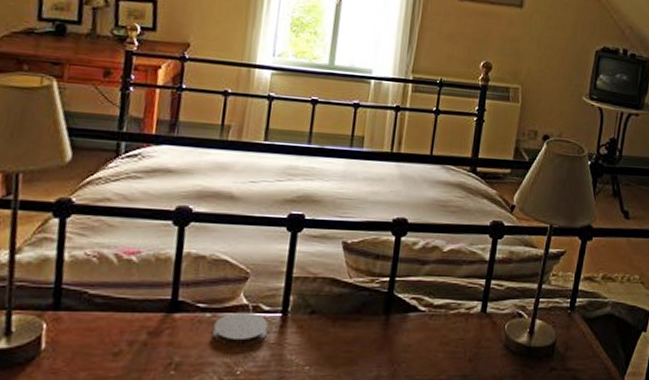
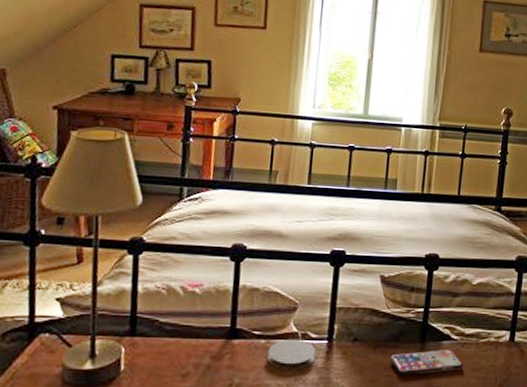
smartphone: none [350,322,430,351] -> present [390,350,463,376]

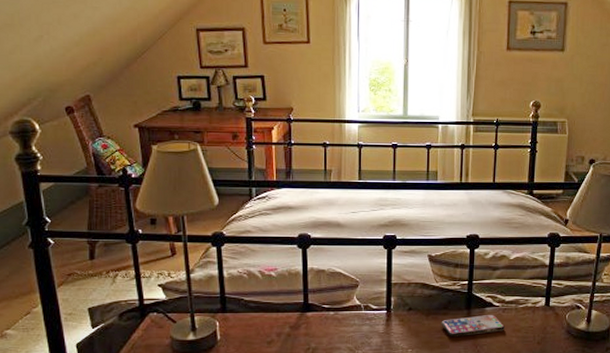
coaster: present [267,338,316,371] -> none [337,310,377,336]

